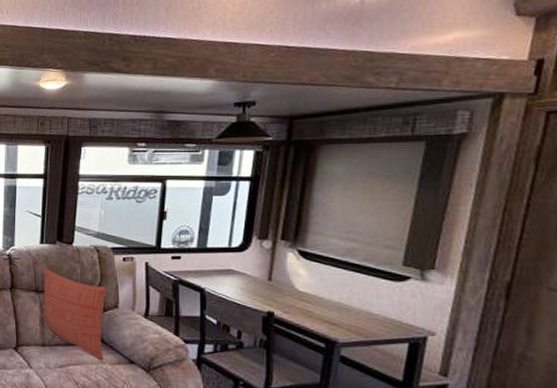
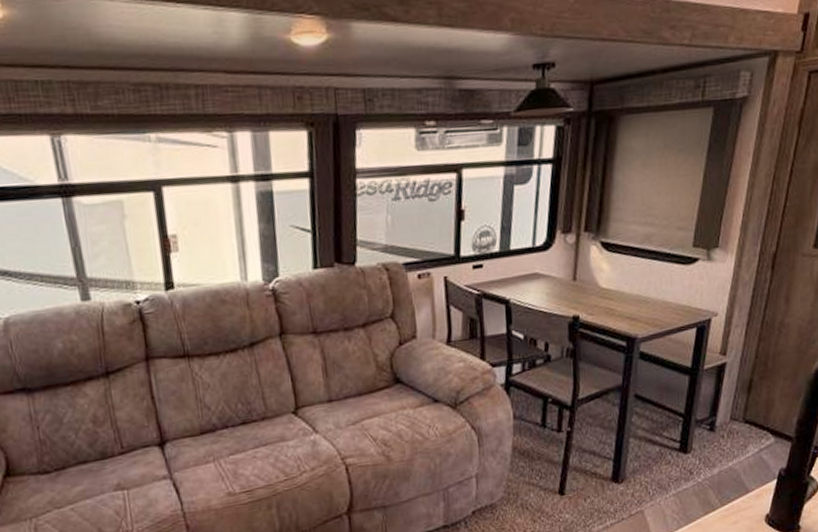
pillow: present [42,268,107,361] -> none [320,300,404,407]

